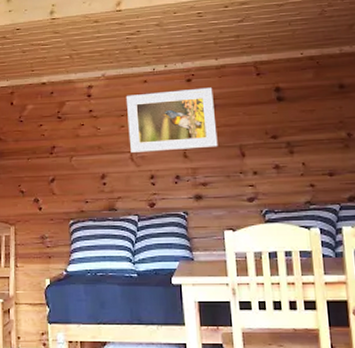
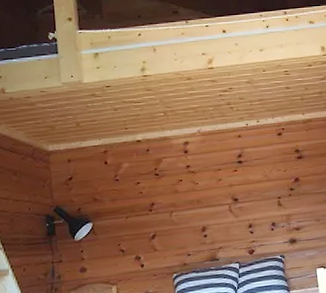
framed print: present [125,87,218,154] -> none [221,140,308,205]

